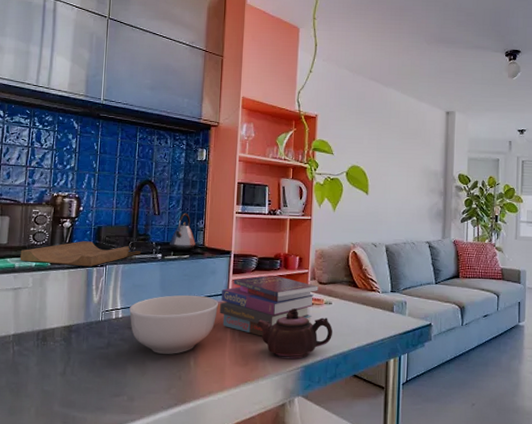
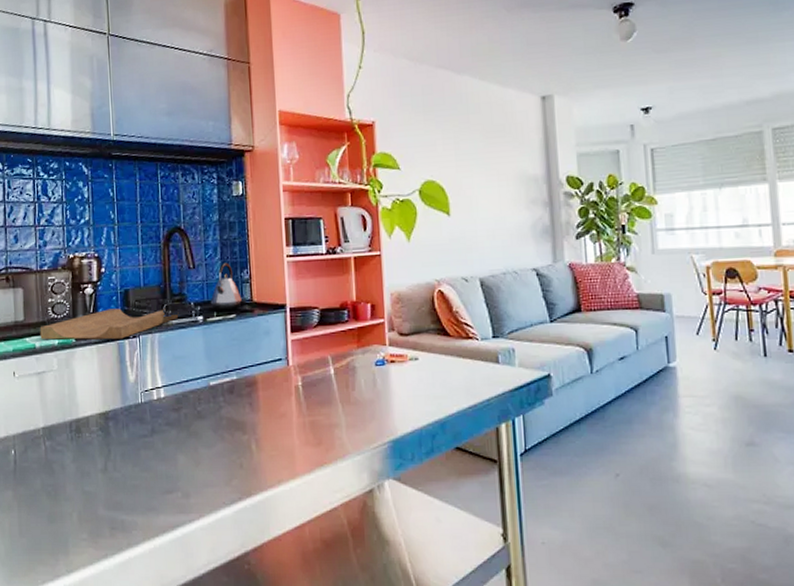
bowl: present [129,294,219,354] -> none [172,362,278,438]
books: present [220,274,318,337] -> none [280,329,399,408]
teapot: present [257,308,332,359] -> none [328,369,423,433]

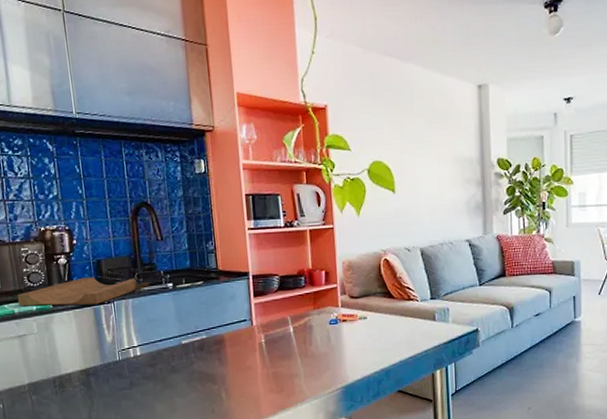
kettle: present [210,262,242,311] -> none [178,235,208,279]

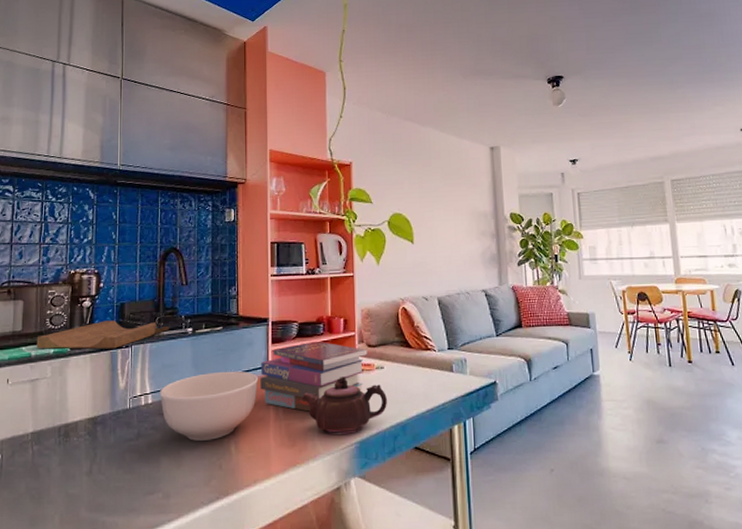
bowl: none [147,323,244,389] -> present [160,371,259,441]
books: none [245,293,350,360] -> present [260,341,368,412]
teapot: none [288,327,371,381] -> present [303,377,387,435]

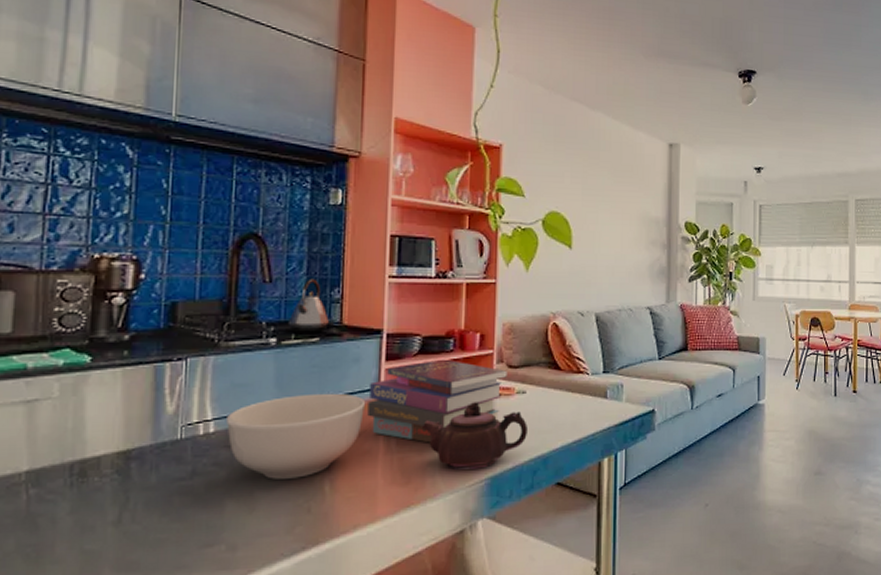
cutting board: present [36,320,170,349] -> none [35,324,245,362]
kettle: none [199,280,229,324] -> present [287,278,329,333]

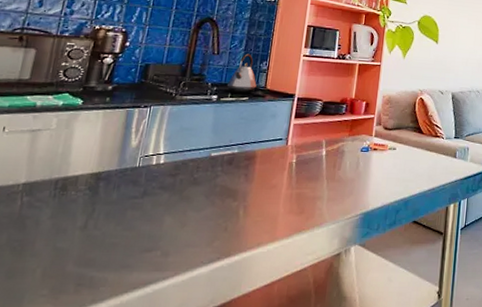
bowl: present [226,393,366,479] -> none [173,139,277,203]
books: present [367,359,507,443] -> none [277,119,384,183]
teapot: present [423,402,527,470] -> none [317,154,395,206]

